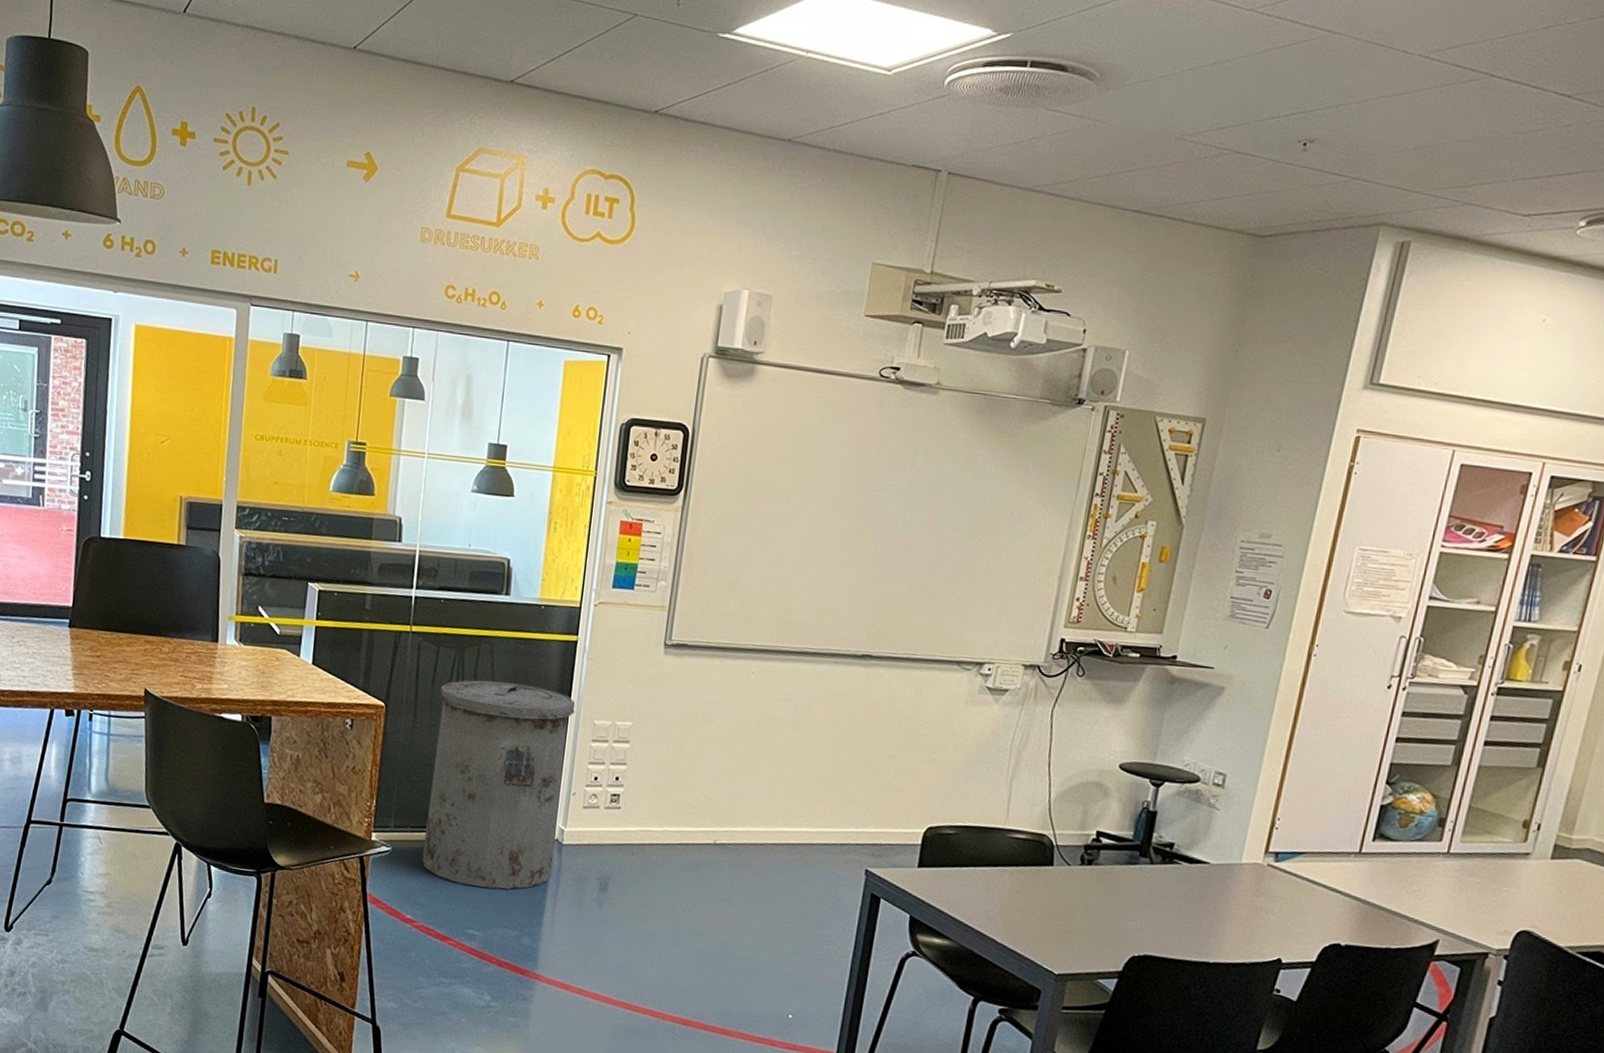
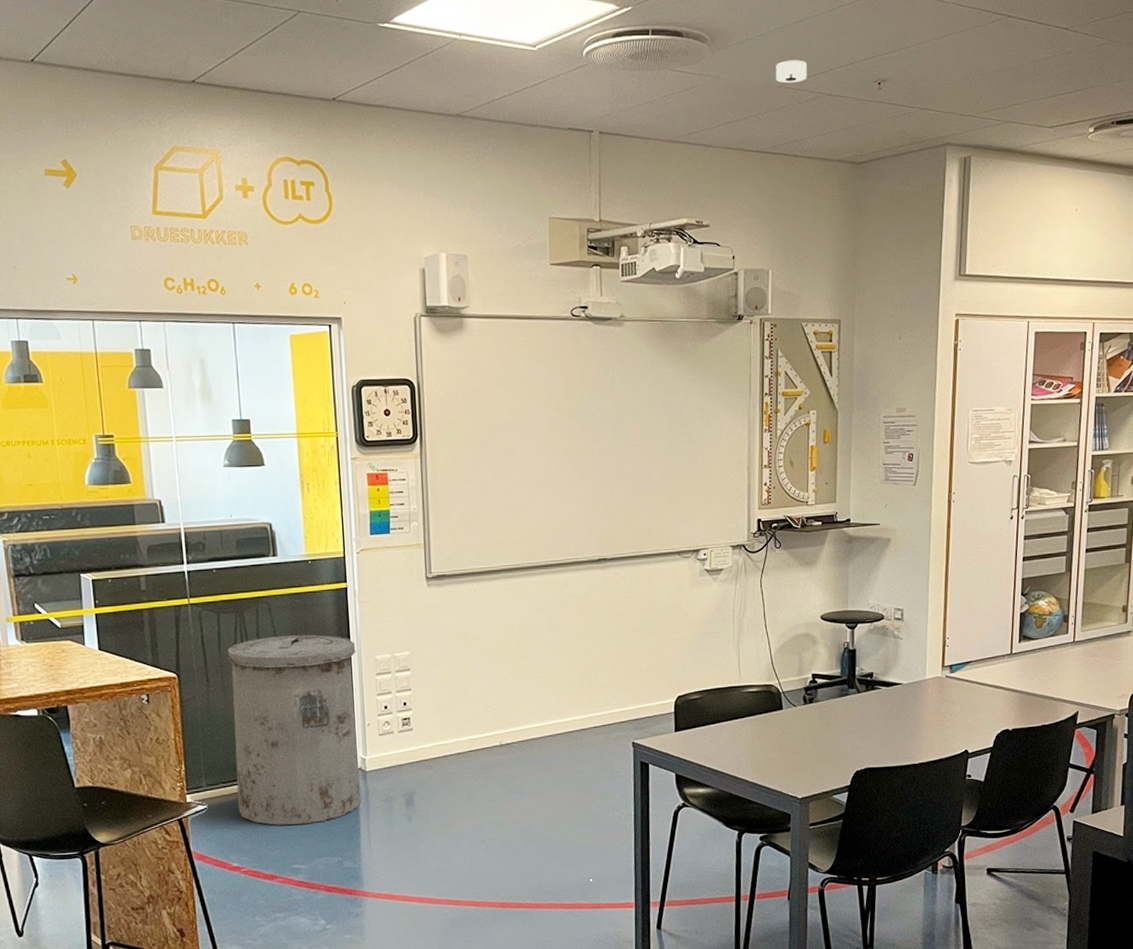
smoke detector: none [1173,108,1216,136] -> present [776,60,807,84]

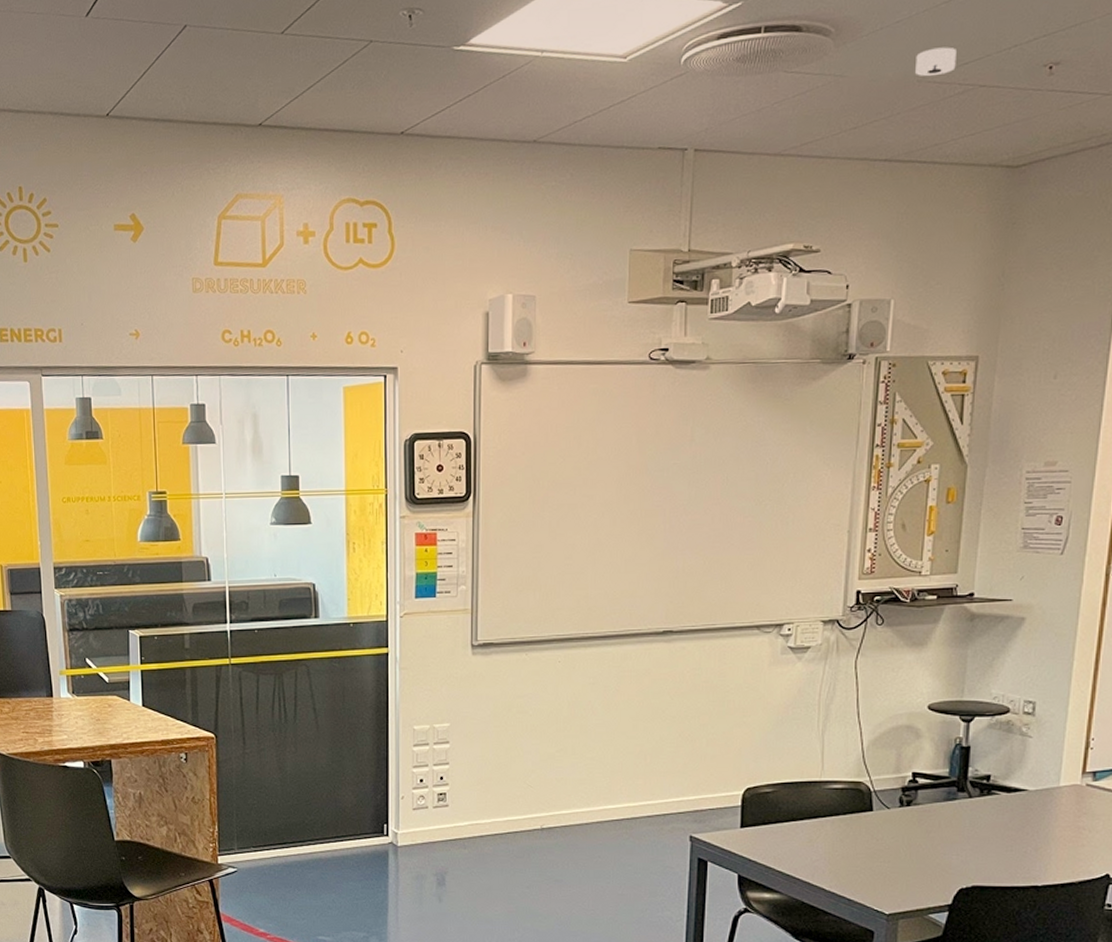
trash can: present [227,634,361,825] -> none [264,701,394,896]

